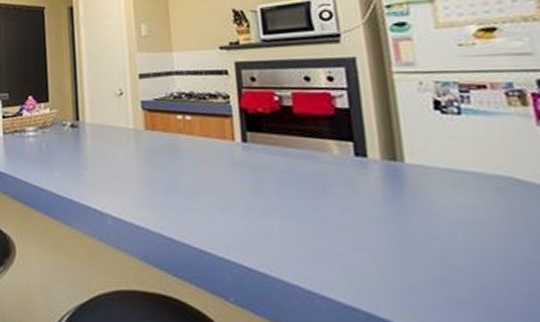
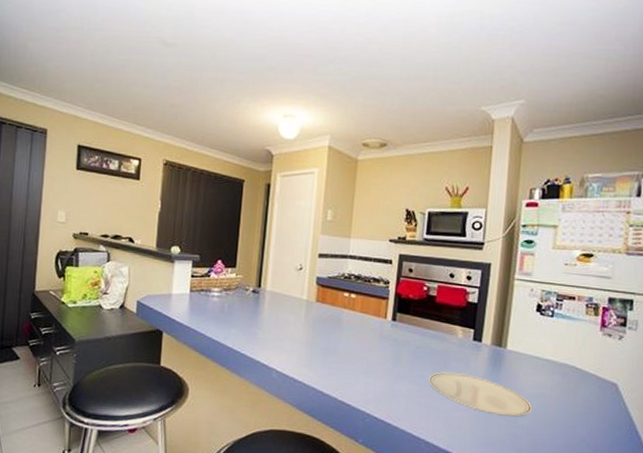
plate: none [305,199,465,255] -> present [428,371,533,418]

